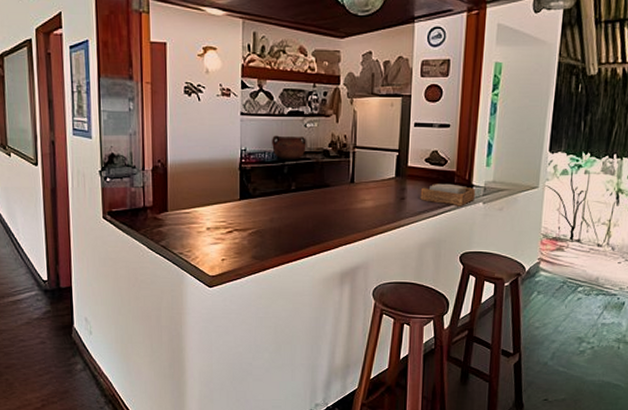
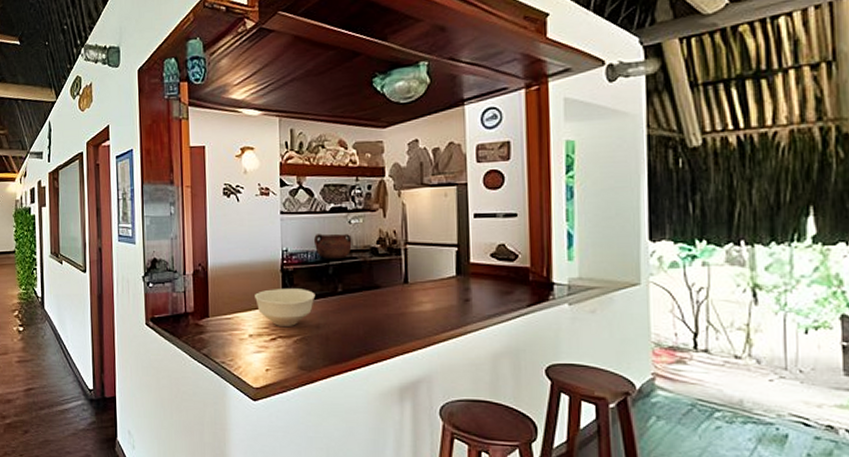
bowl: none [212,186,271,221] -> present [254,289,316,328]
napkin holder: present [420,183,475,206] -> none [488,281,557,309]

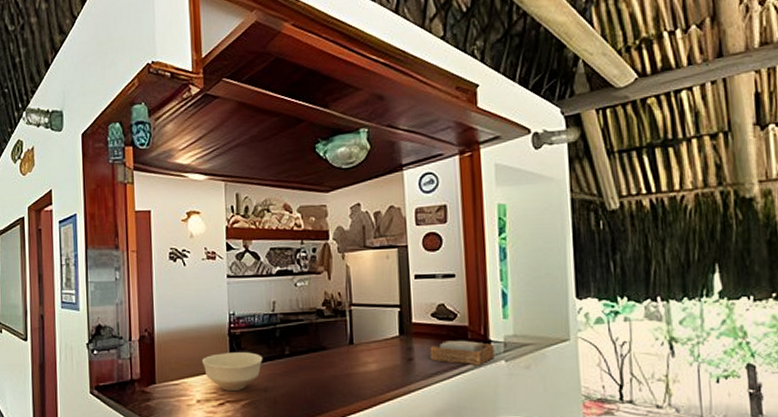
pot: present [314,234,352,260] -> none [261,297,298,323]
napkin holder: none [488,281,557,309] -> present [429,340,494,366]

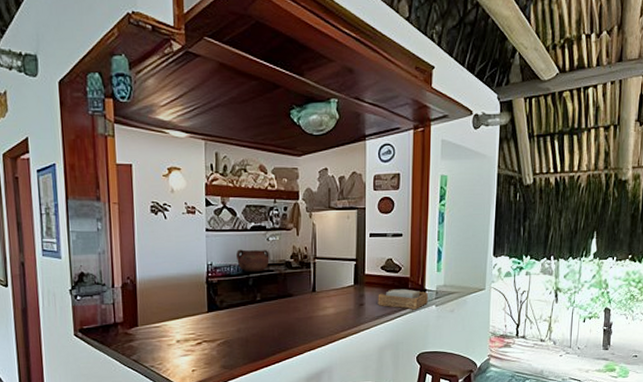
bowl: present [201,352,263,392] -> none [181,298,237,333]
pot: none [261,297,298,323] -> present [237,249,270,273]

